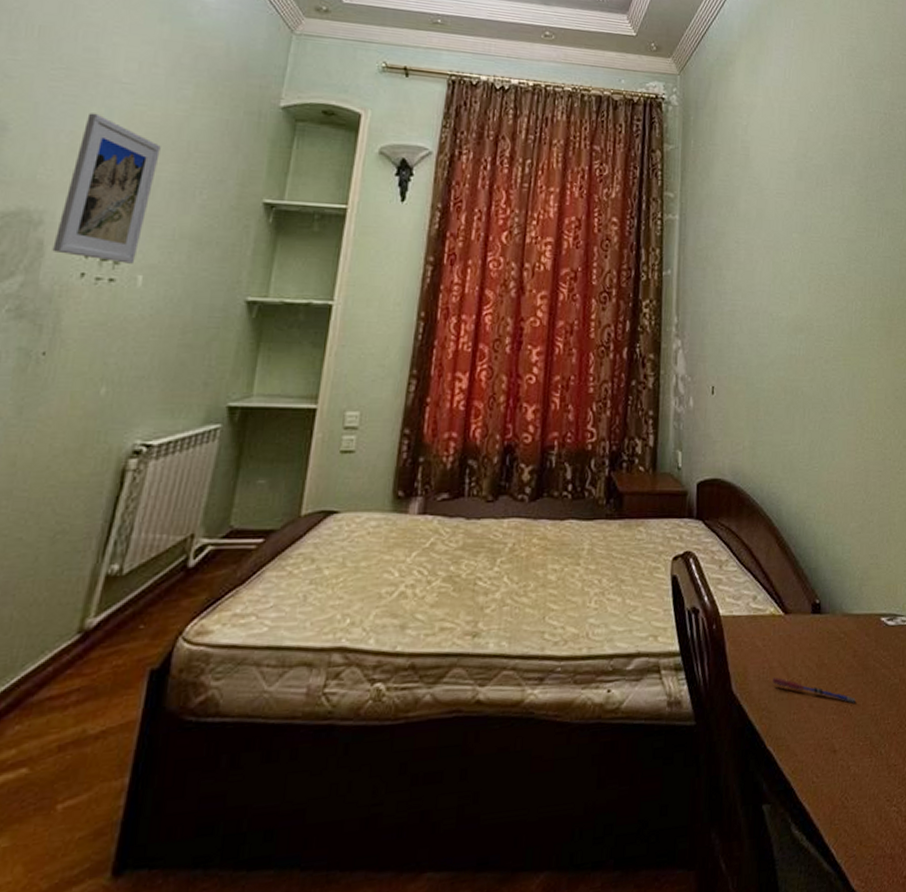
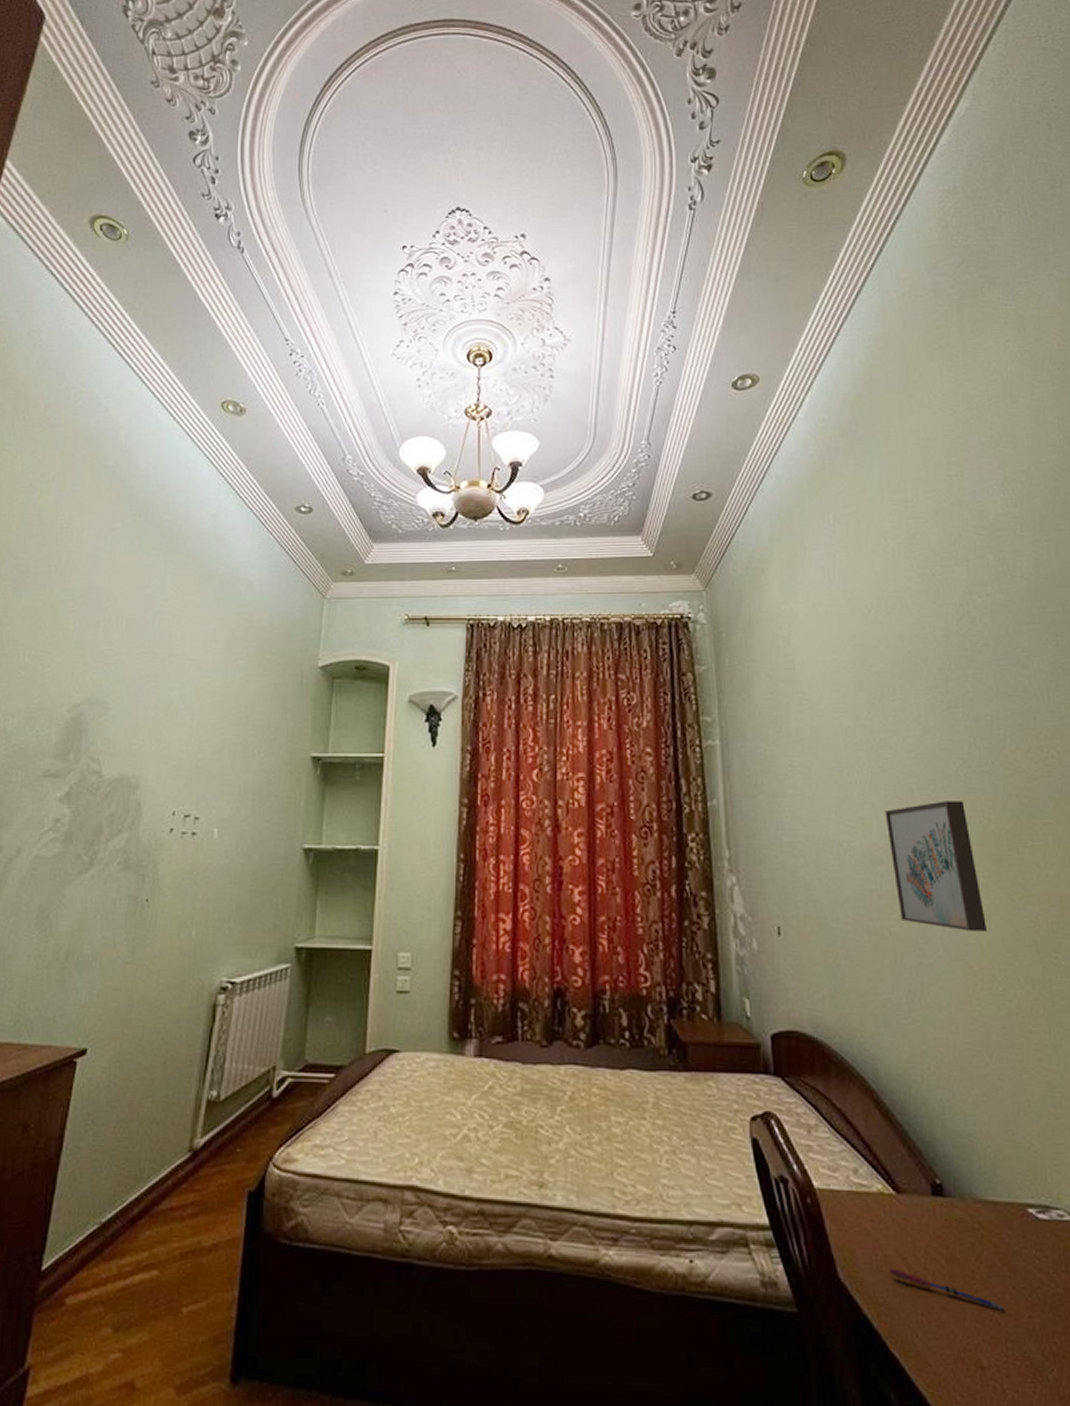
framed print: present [52,113,161,264] -> none [148,688,224,819]
wall art: none [808,280,876,391] -> present [885,801,987,932]

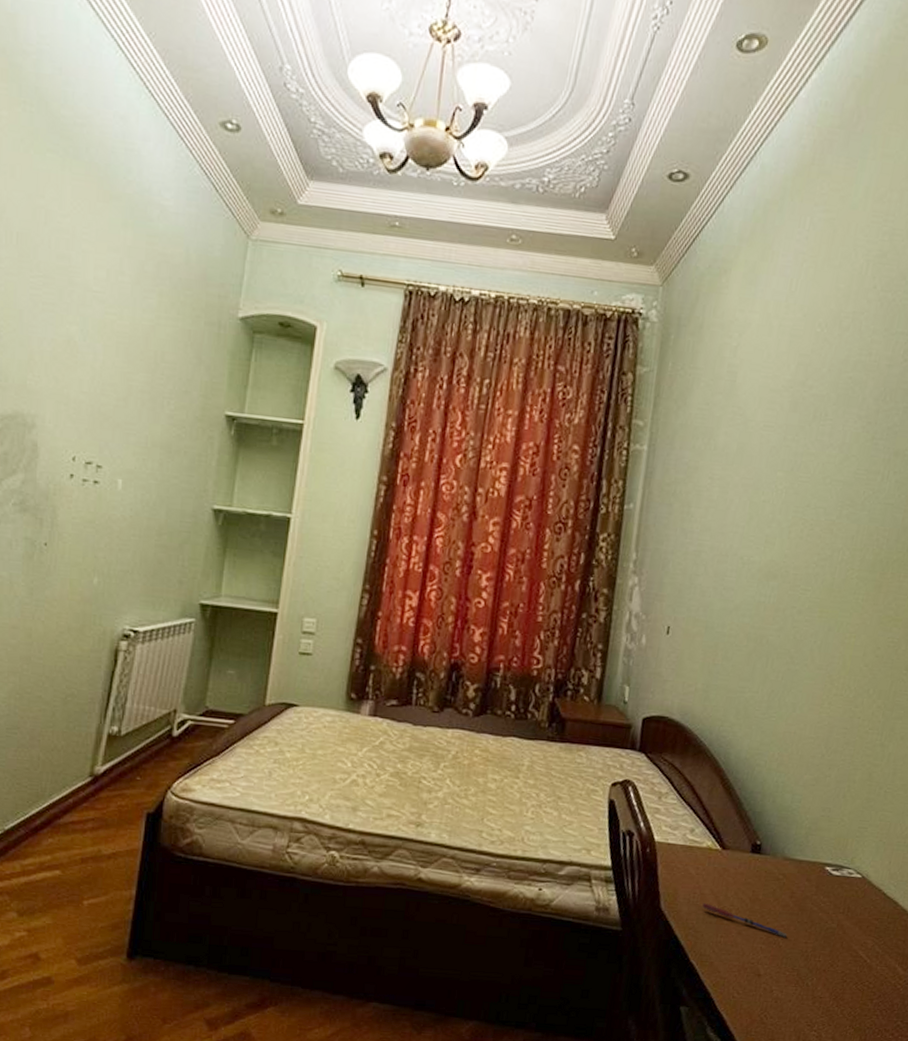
wall art: present [885,801,987,932] -> none [780,527,864,647]

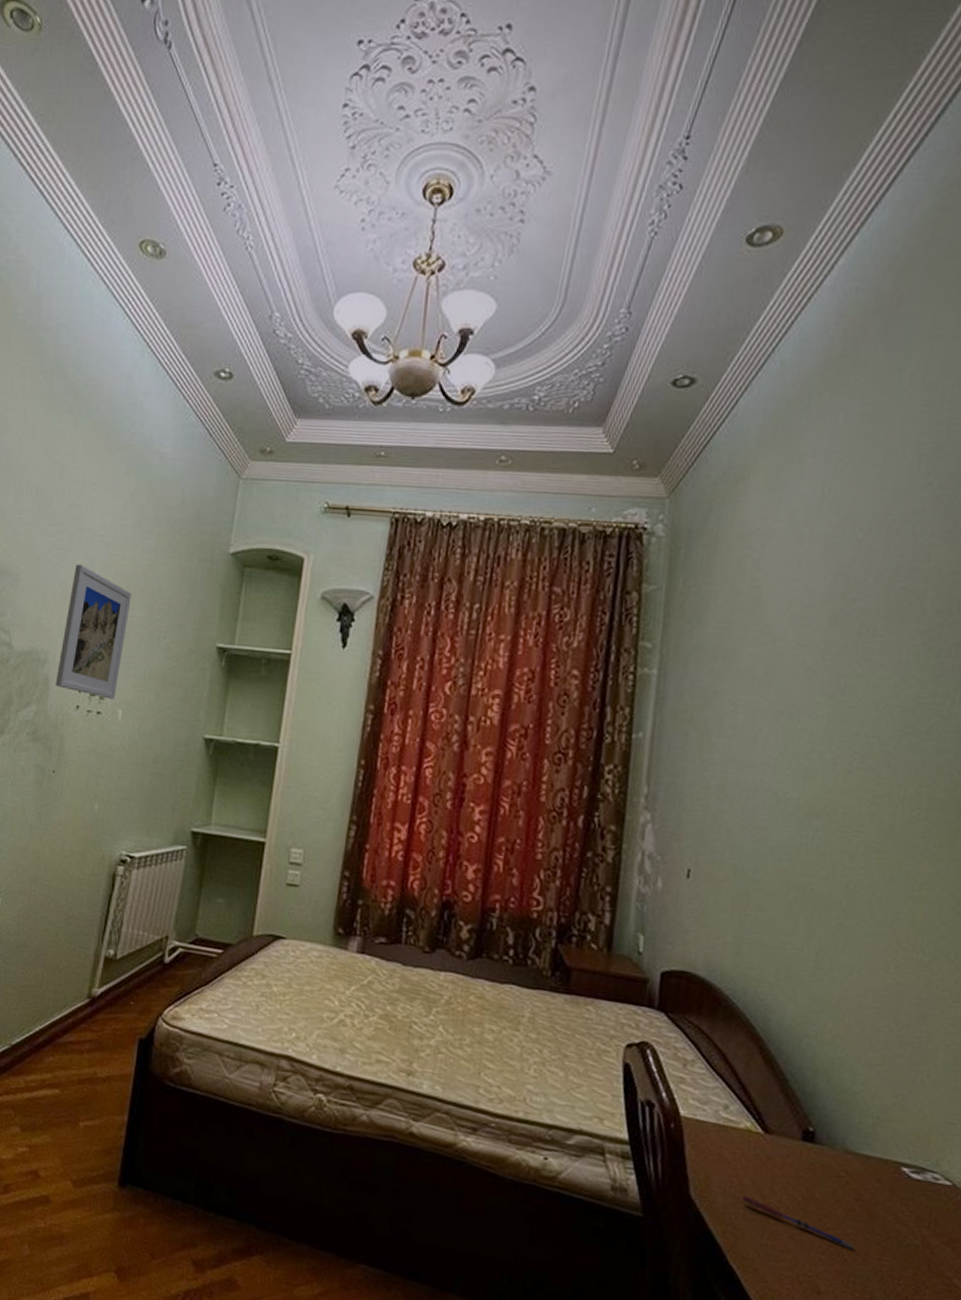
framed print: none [45,321,131,468] -> present [55,564,132,700]

